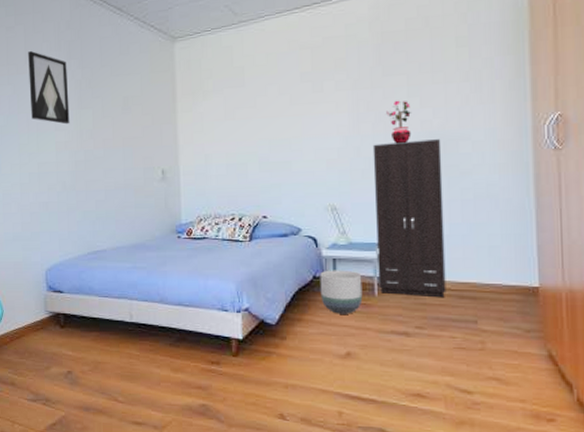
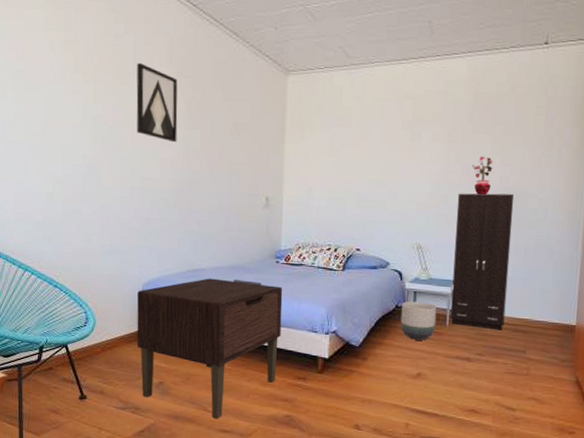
nightstand: none [41,259,189,410] -> present [136,278,283,419]

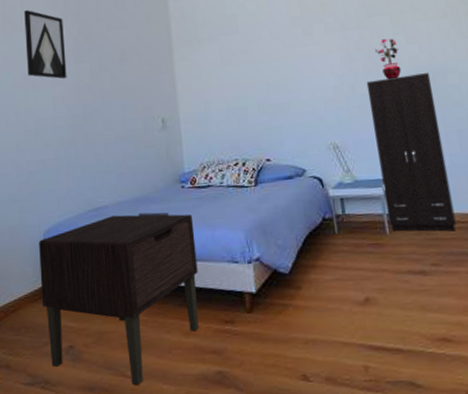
planter: present [400,301,437,340] -> none [329,209,375,257]

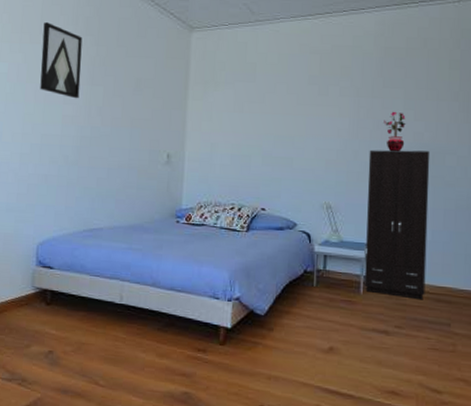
nightstand: present [39,212,199,386] -> none [28,238,183,395]

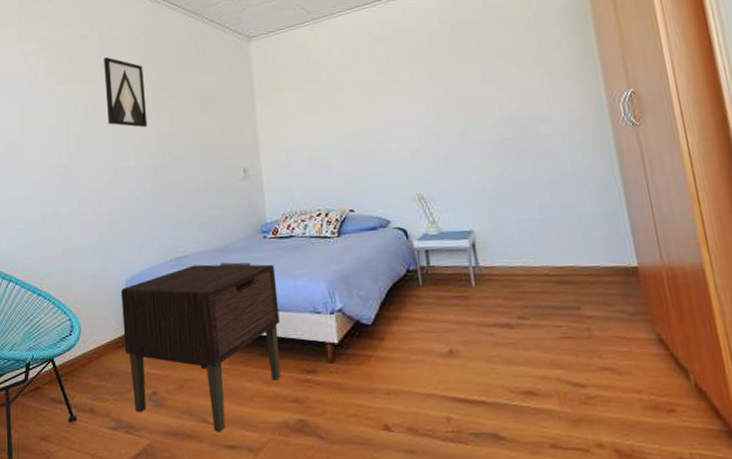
nightstand: none [28,238,183,395] -> present [121,262,281,432]
cabinet: present [364,149,430,300] -> none [454,122,545,285]
potted plant: present [384,111,406,152] -> none [464,86,491,129]

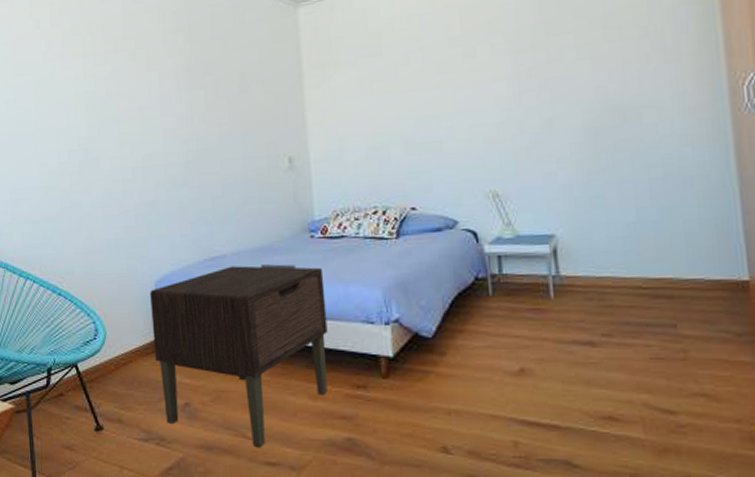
wall art: present [104,56,148,128] -> none [127,23,178,109]

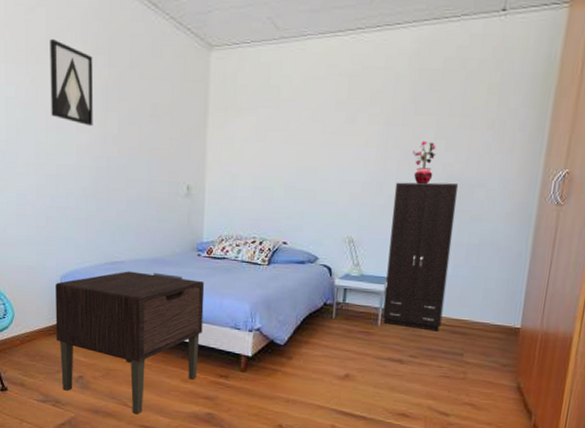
wall art: none [127,23,178,109] -> present [50,38,94,127]
cabinet: none [538,108,637,298] -> present [382,182,459,332]
potted plant: none [552,63,584,116] -> present [413,140,436,185]

